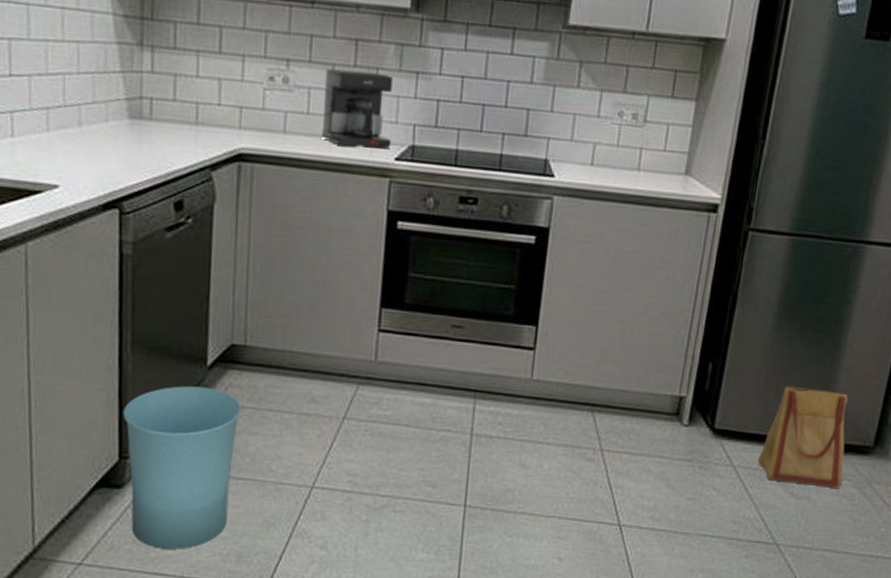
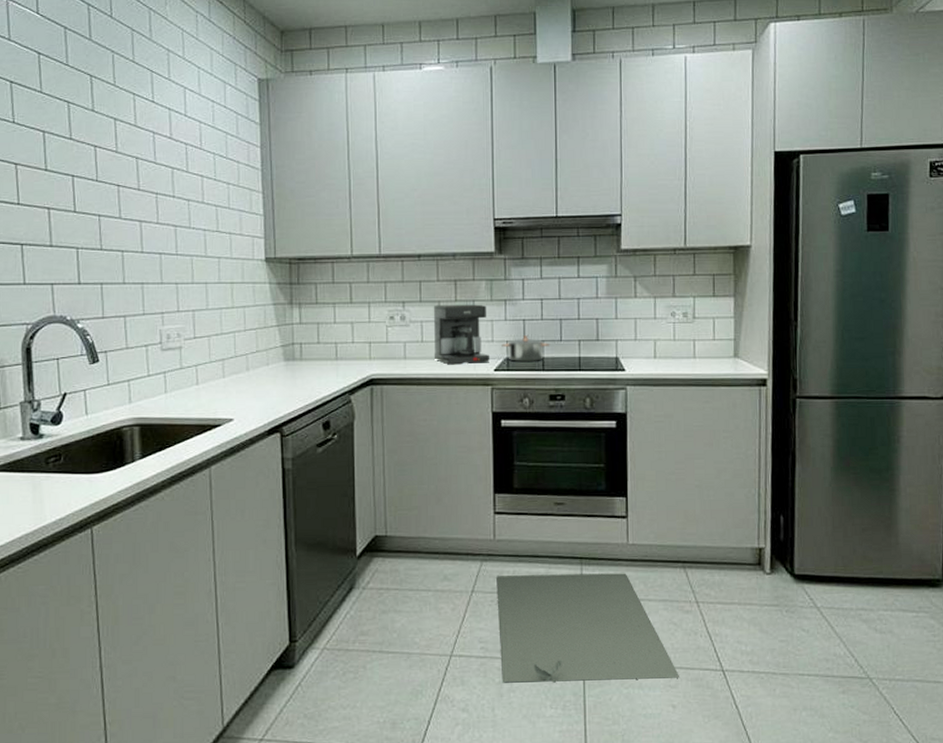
waste bin: present [122,386,242,549] -> none [291,574,387,721]
door mat: none [369,403,571,530] -> present [496,573,679,683]
cooking pot: none [407,118,468,154] -> present [501,334,551,362]
shopping bag: present [758,385,848,488] -> none [839,530,921,621]

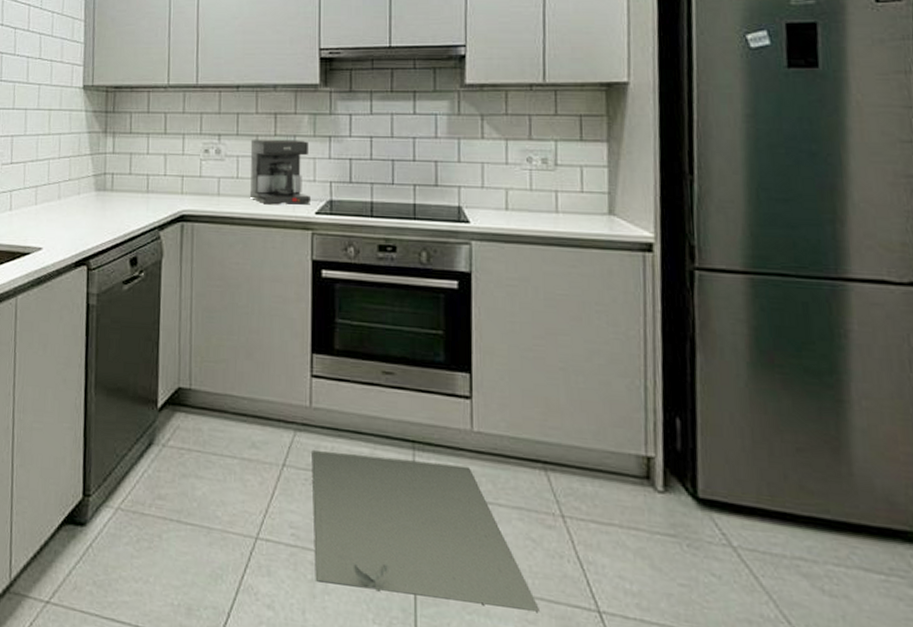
cooking pot: present [501,334,551,362] -> none [324,175,381,206]

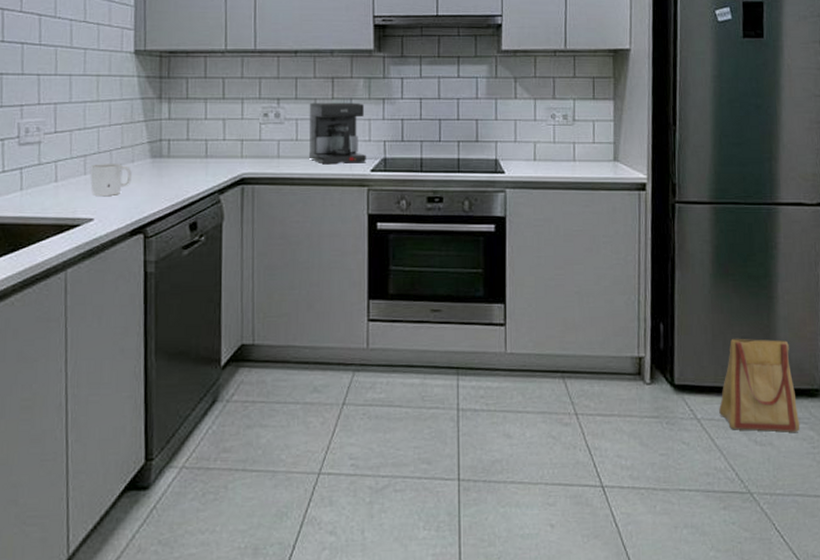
mug: none [40,195,78,226] -> present [90,164,132,196]
door mat: present [311,450,539,612] -> none [369,383,558,503]
shopping bag: none [764,448,893,587] -> present [719,338,800,432]

